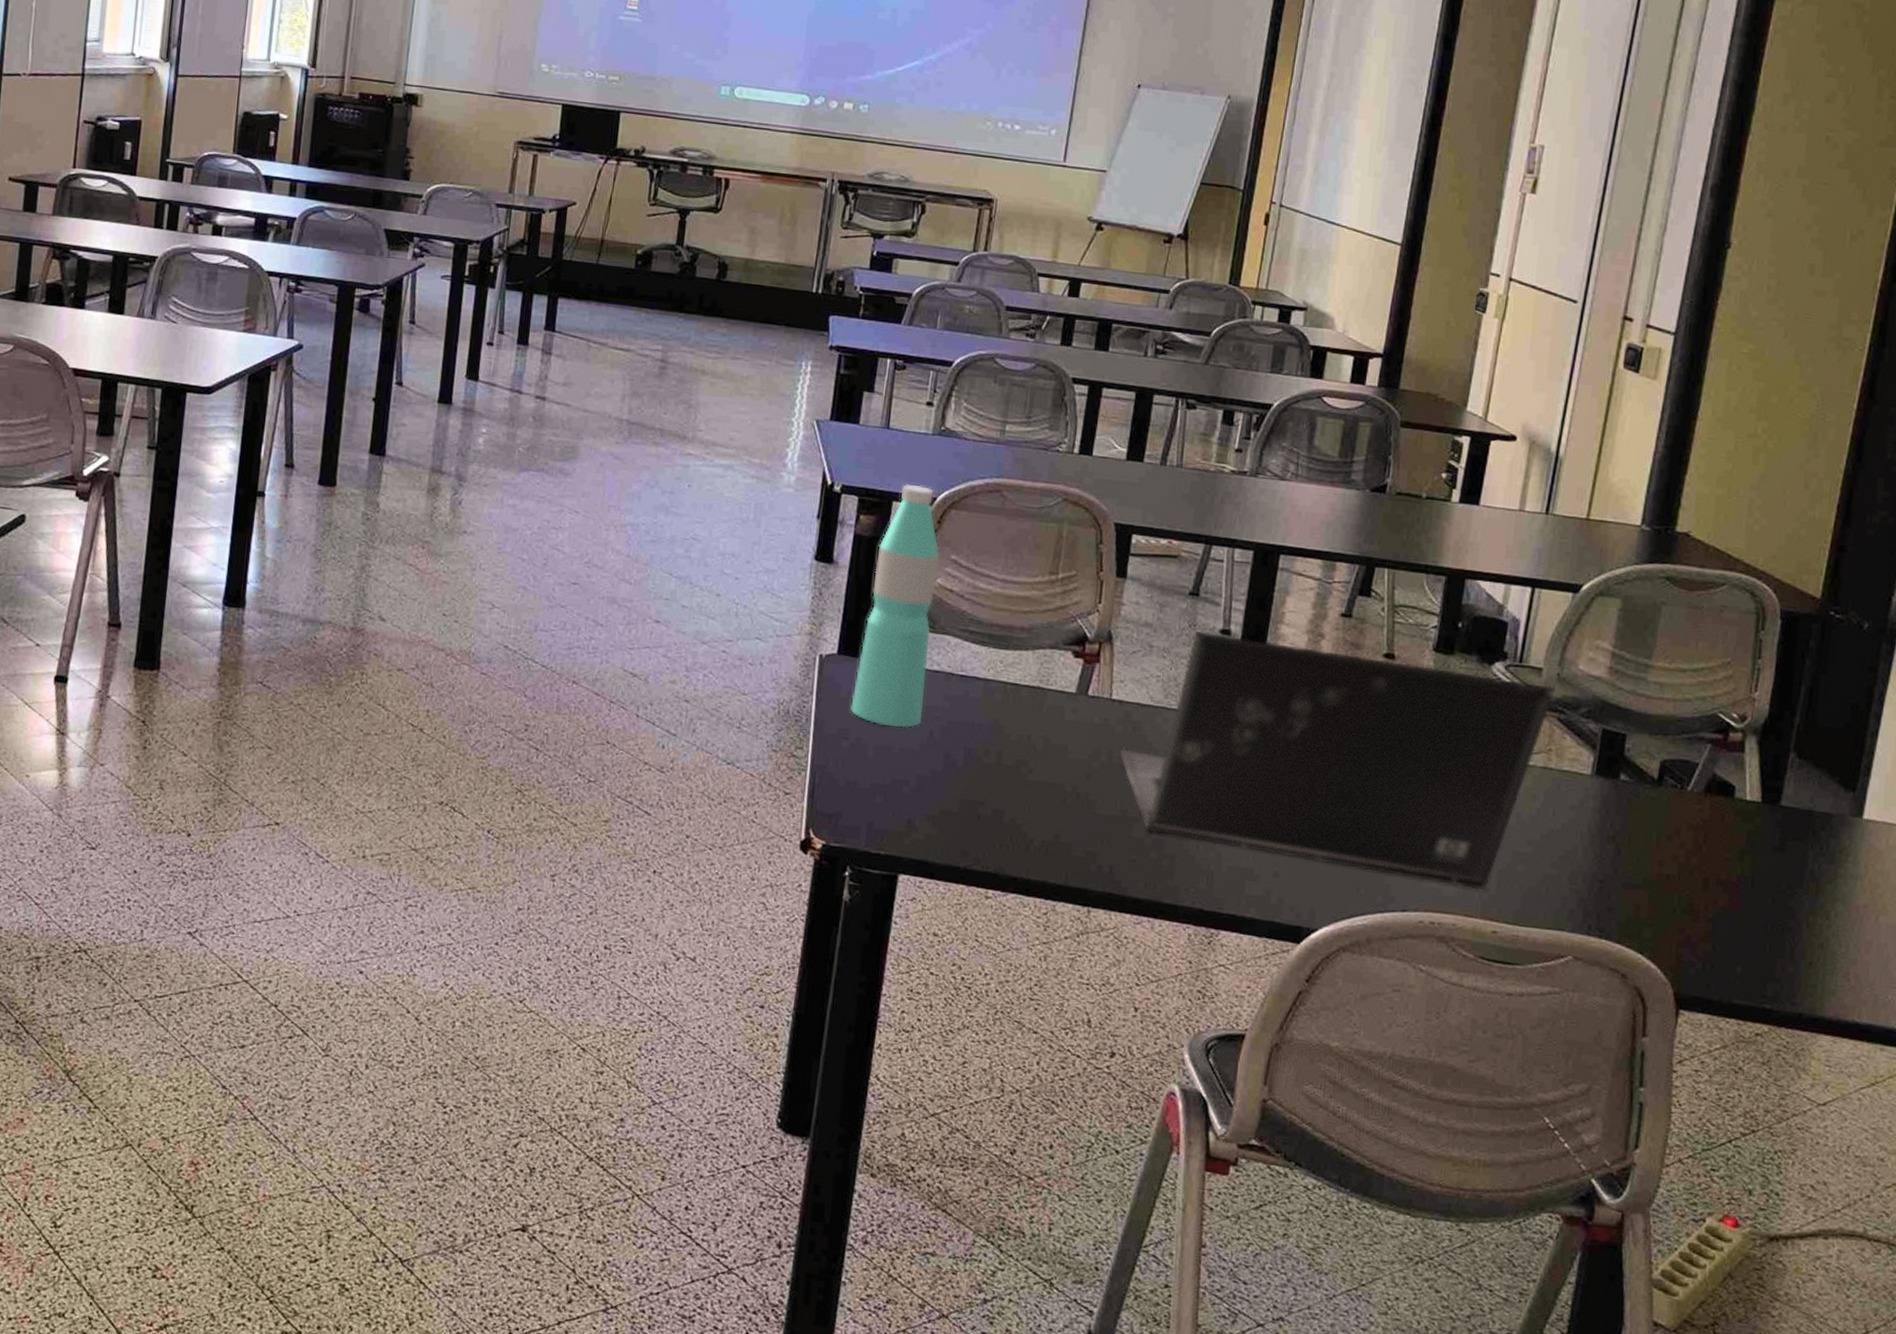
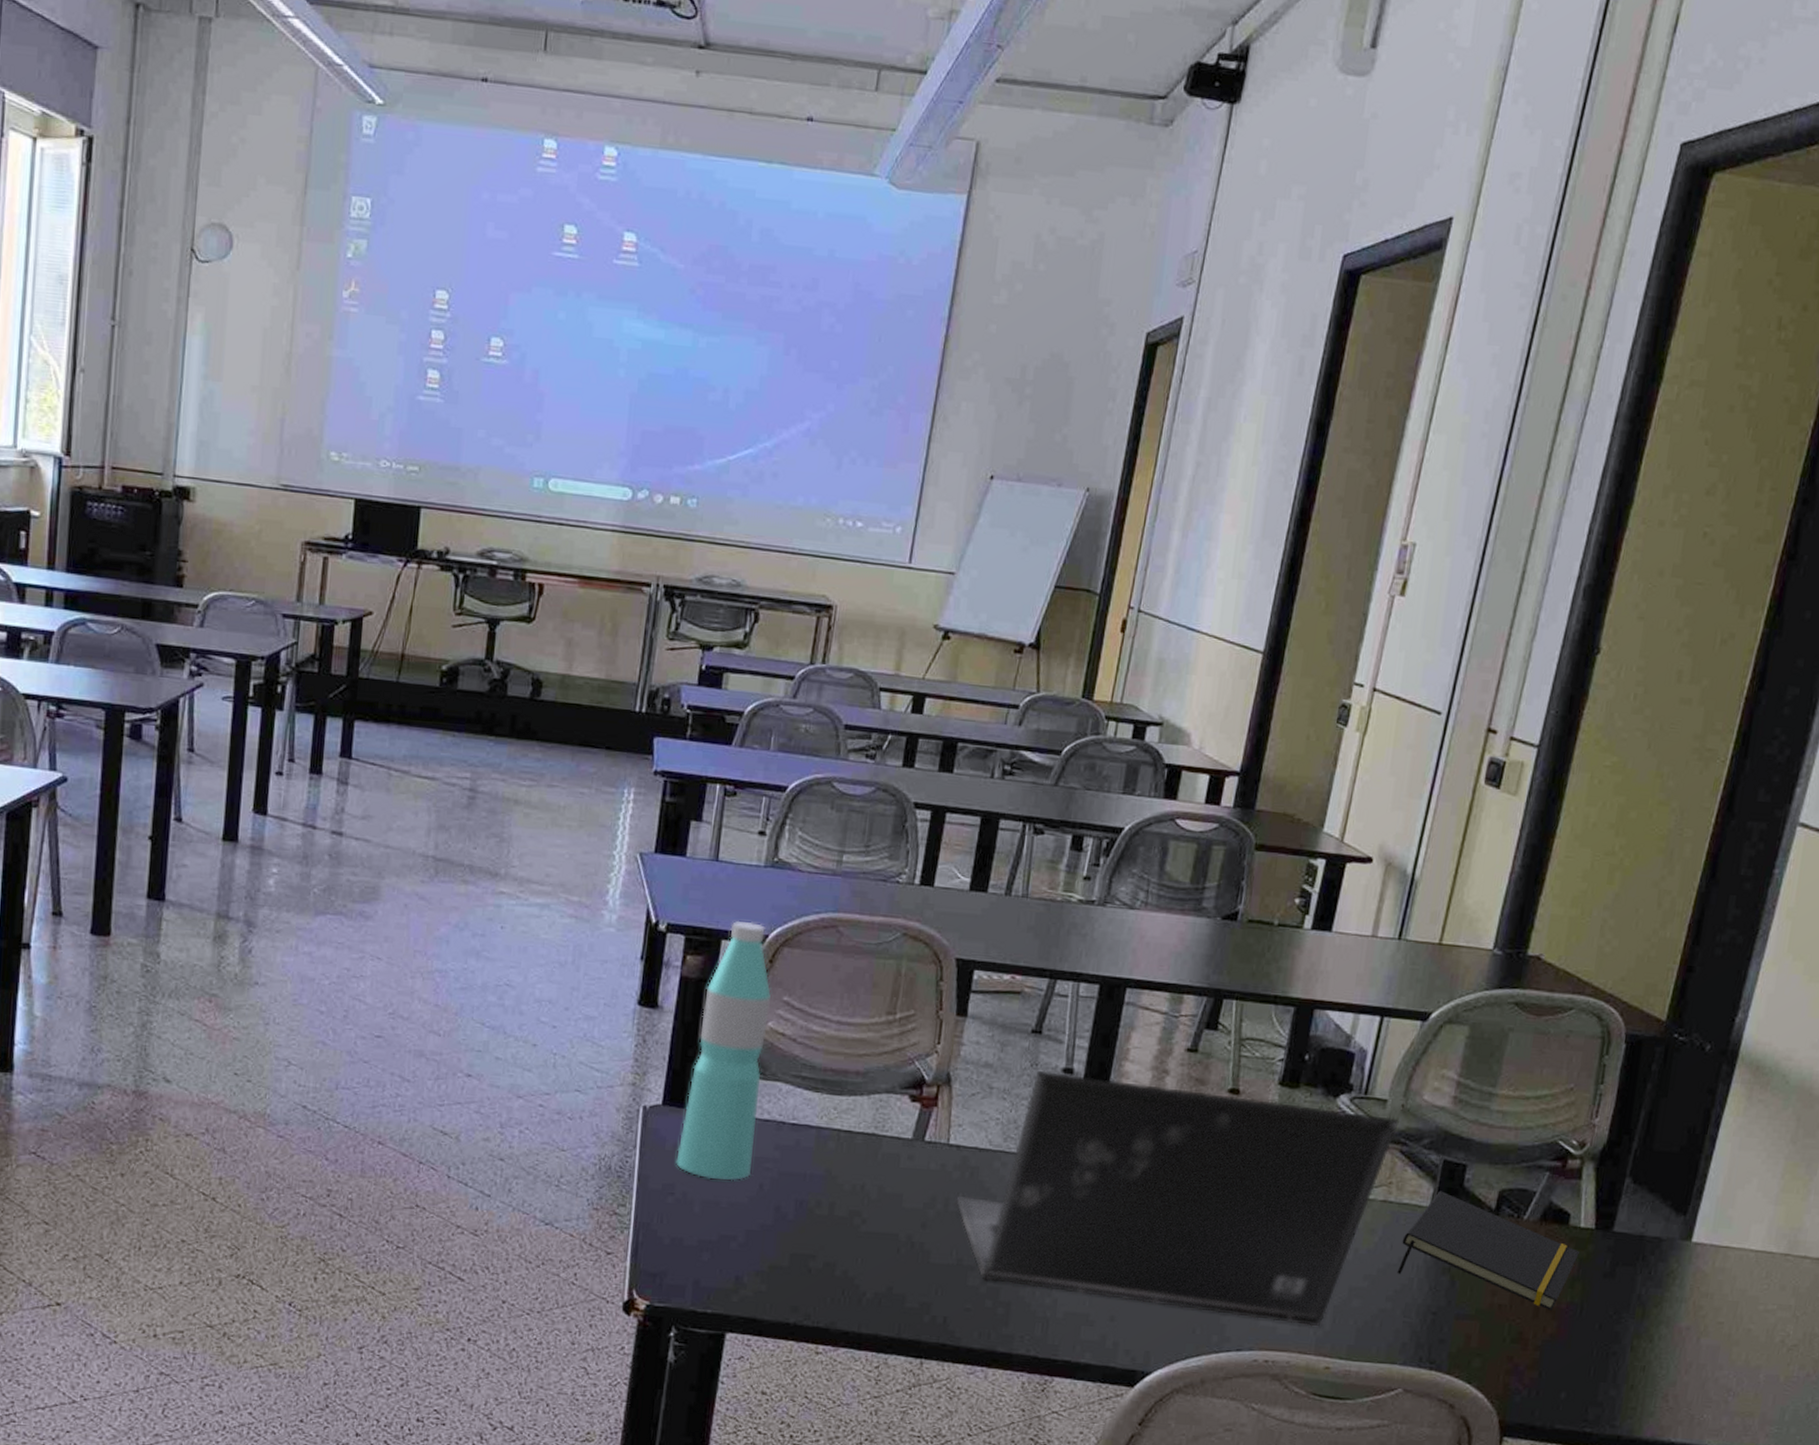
notepad: none [1561,759,1747,883] -> present [1397,1191,1579,1311]

